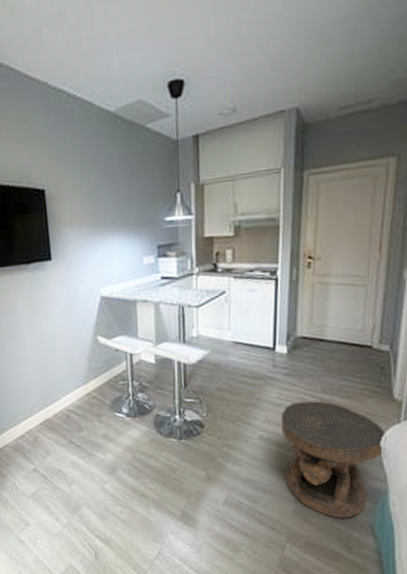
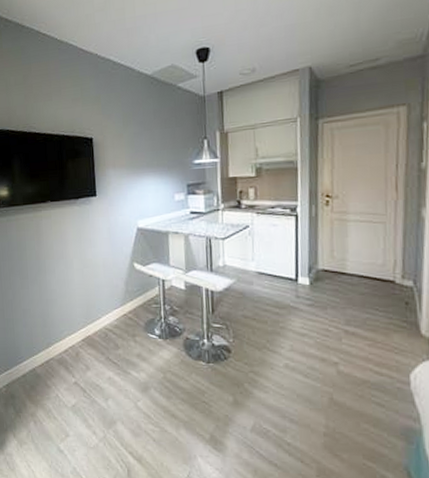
side table: present [280,401,386,519] -> none [305,333,417,458]

